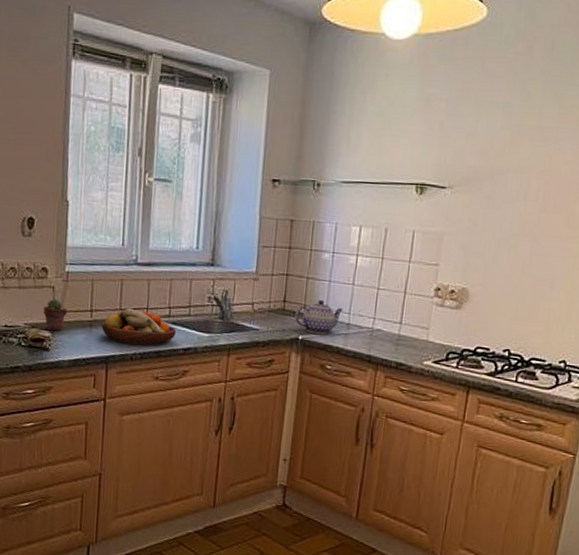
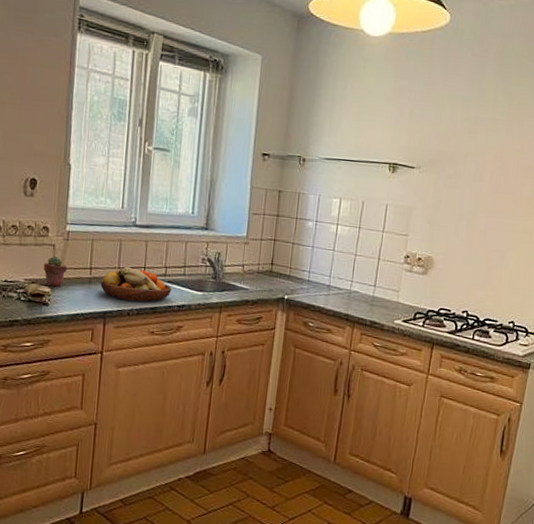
teapot: present [295,299,344,334] -> none [281,263,325,295]

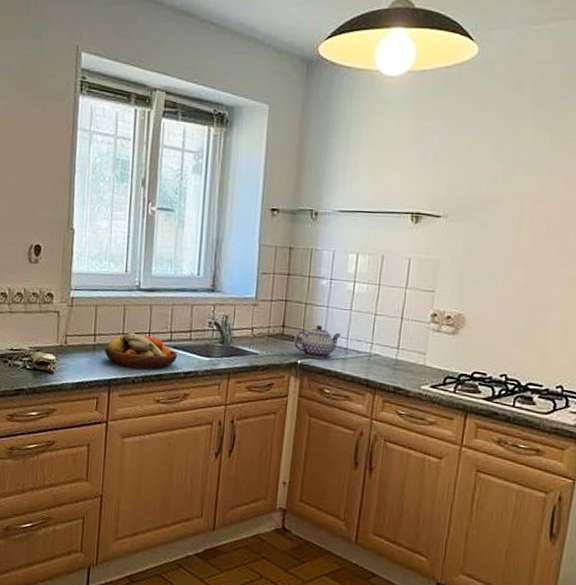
potted succulent: present [43,255,68,287] -> none [48,322,72,355]
teapot: none [281,263,325,295] -> present [294,324,342,359]

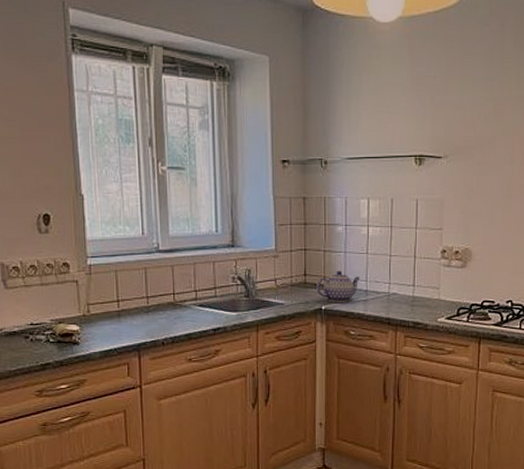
fruit bowl: present [105,332,177,369] -> none [130,295,204,330]

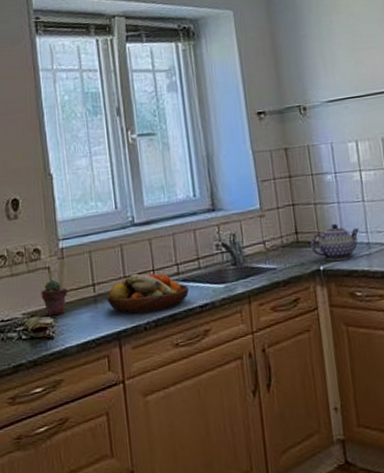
potted succulent: none [68,292,94,324] -> present [41,279,68,316]
fruit bowl: none [130,295,204,330] -> present [107,273,189,314]

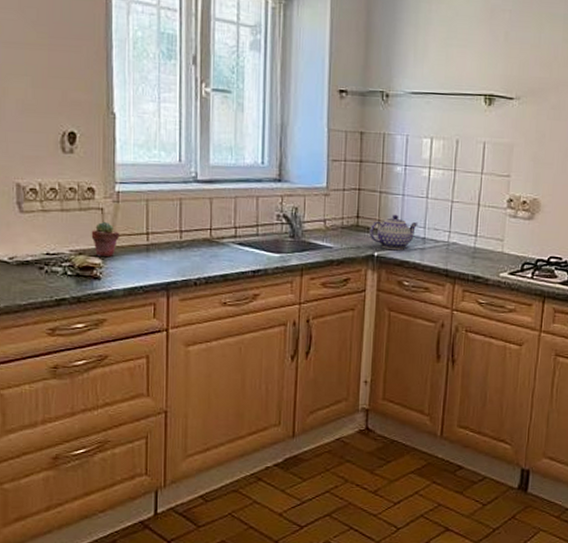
fruit bowl: present [107,273,189,314] -> none [160,229,243,269]

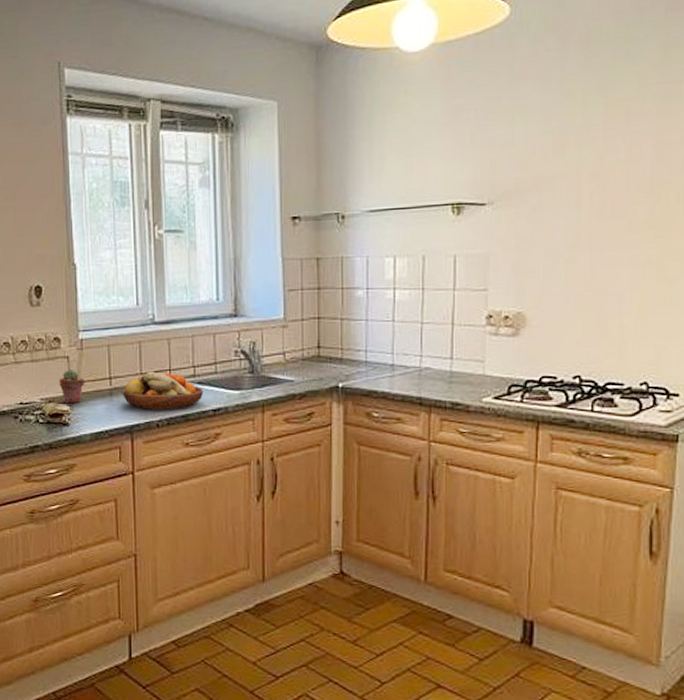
fruit bowl: none [160,229,243,269] -> present [123,371,203,410]
teapot: present [369,214,419,250] -> none [332,341,385,379]

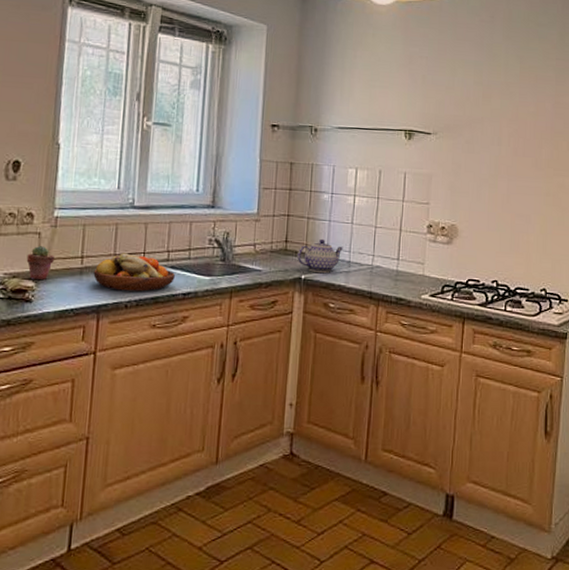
teapot: none [332,341,385,379] -> present [297,238,344,273]

